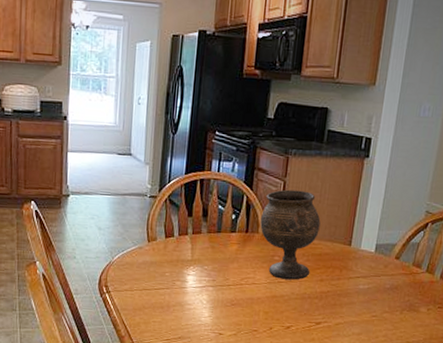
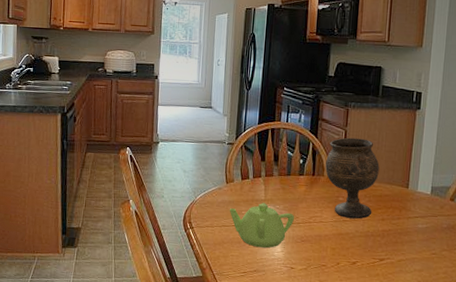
teapot: none [151,263,224,313] -> present [229,202,294,248]

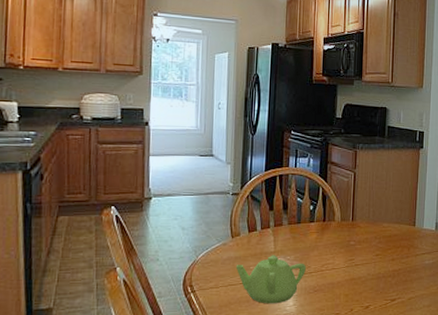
goblet: present [325,137,380,219] -> none [336,180,388,262]

